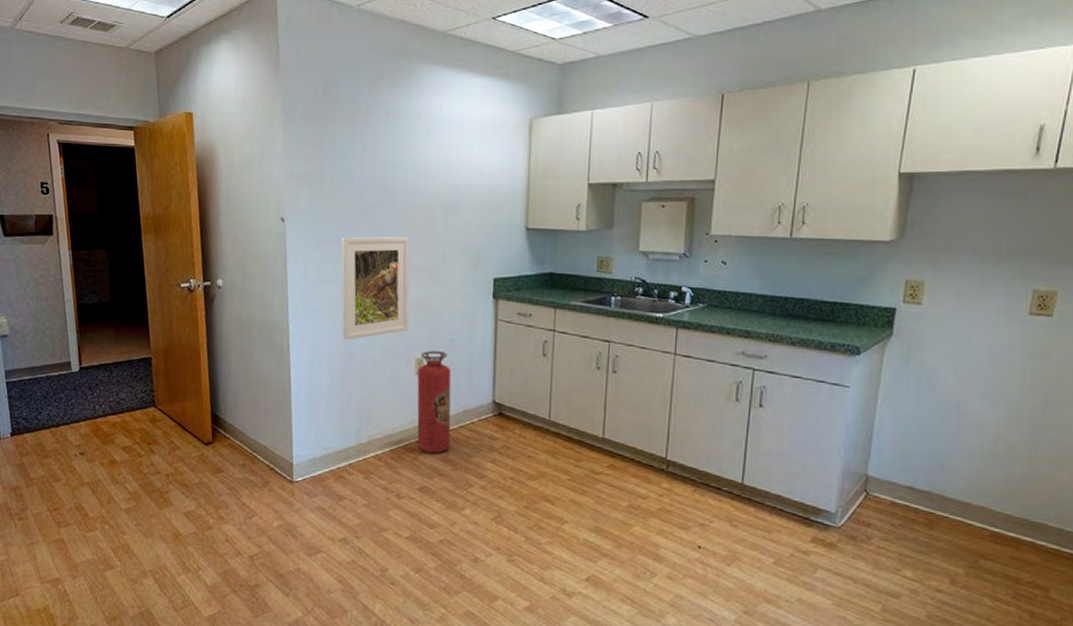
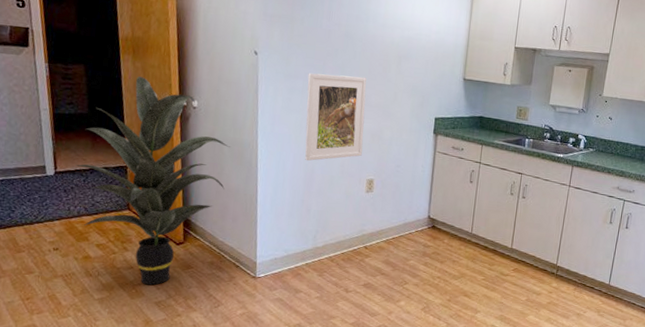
indoor plant: none [99,257,259,493] -> present [75,76,230,286]
fire extinguisher: present [417,351,451,454] -> none [364,173,396,257]

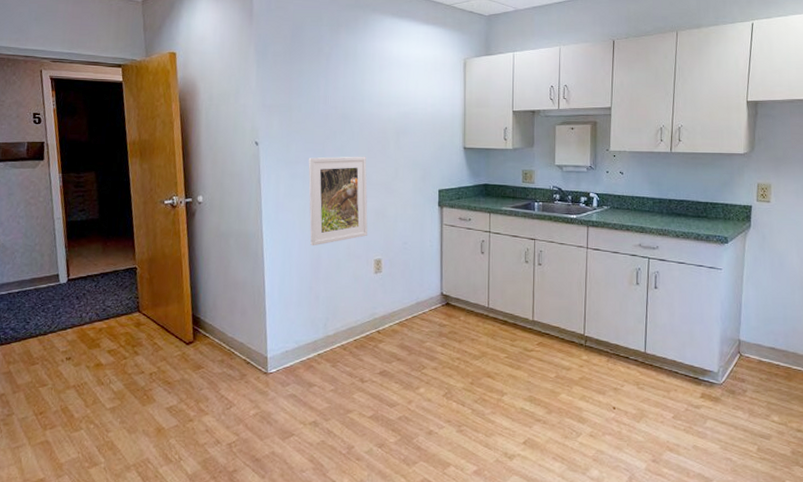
indoor plant: present [75,76,230,286] -> none [87,178,236,390]

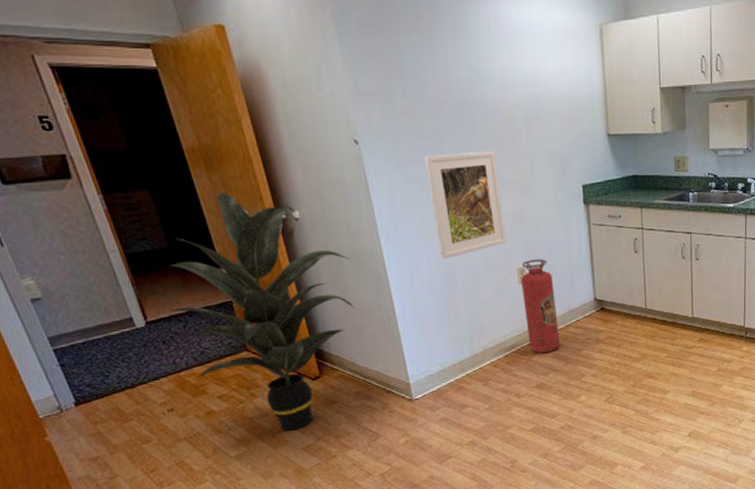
indoor plant: none [87,178,236,390] -> present [168,193,354,431]
fire extinguisher: none [376,252,406,342] -> present [521,259,560,354]

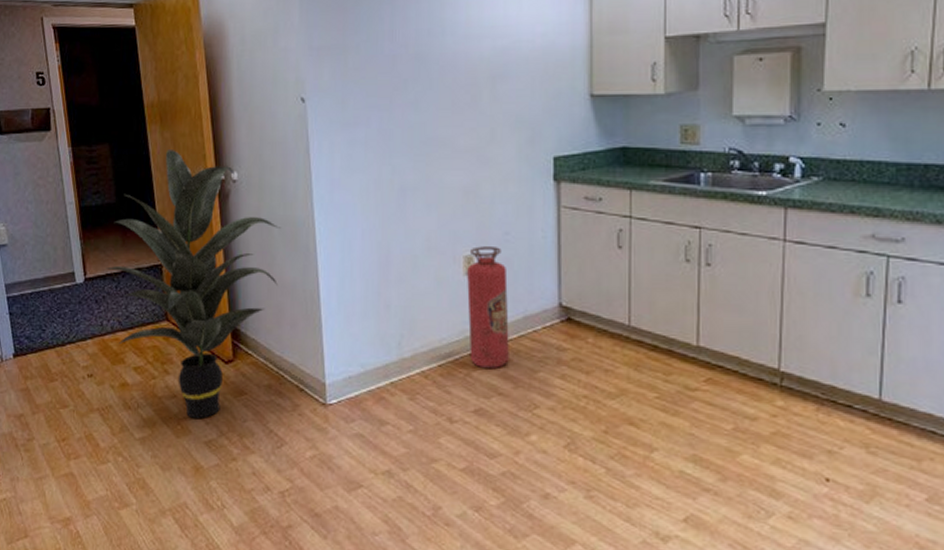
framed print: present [424,150,506,260] -> none [371,112,454,238]

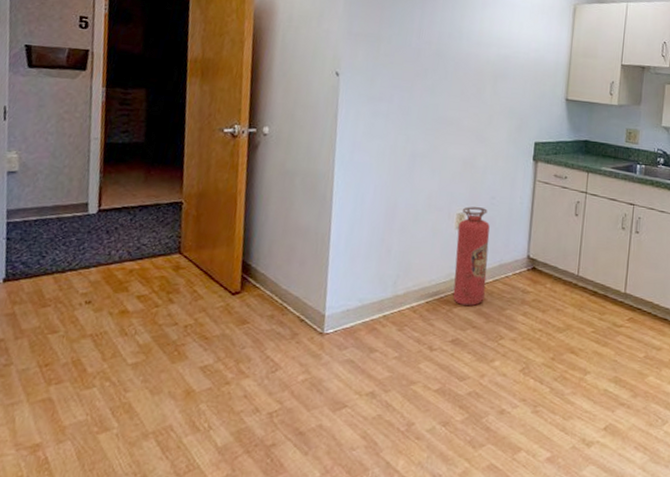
indoor plant: present [106,150,280,419] -> none [123,101,302,346]

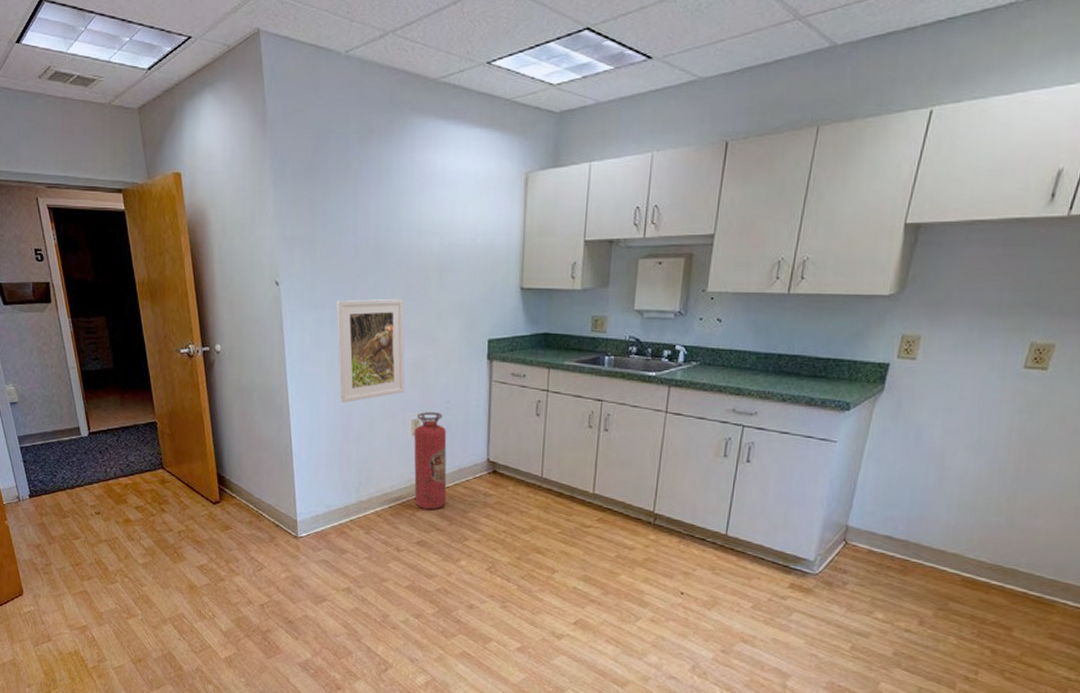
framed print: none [387,94,459,194] -> present [336,298,405,403]

